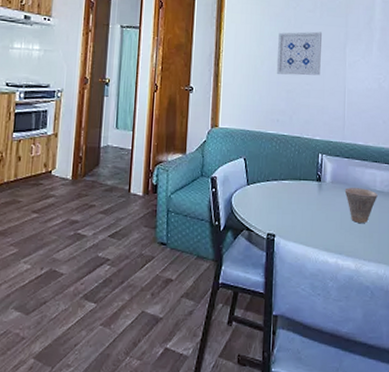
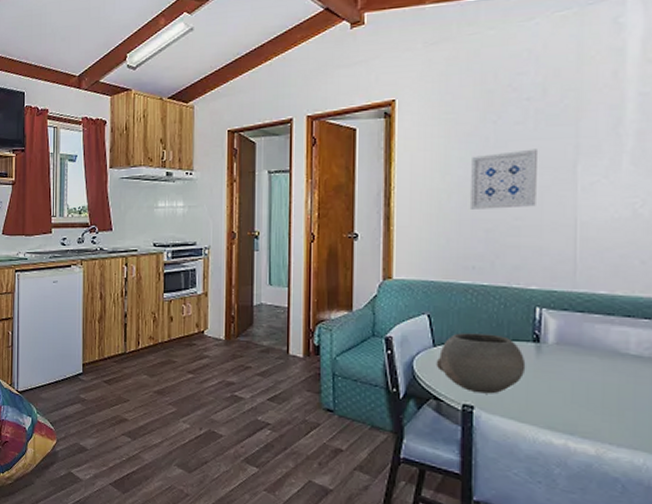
bowl: none [249,173,312,224] -> present [436,333,526,394]
cup: present [344,188,378,223] -> none [577,350,632,397]

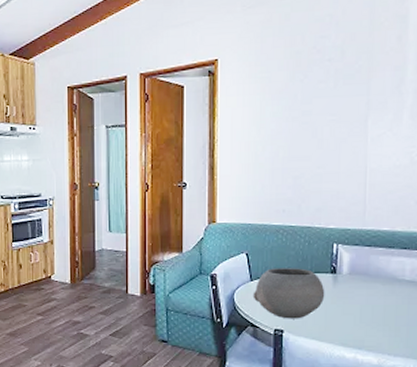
wall art: present [469,149,539,209] -> none [280,105,338,159]

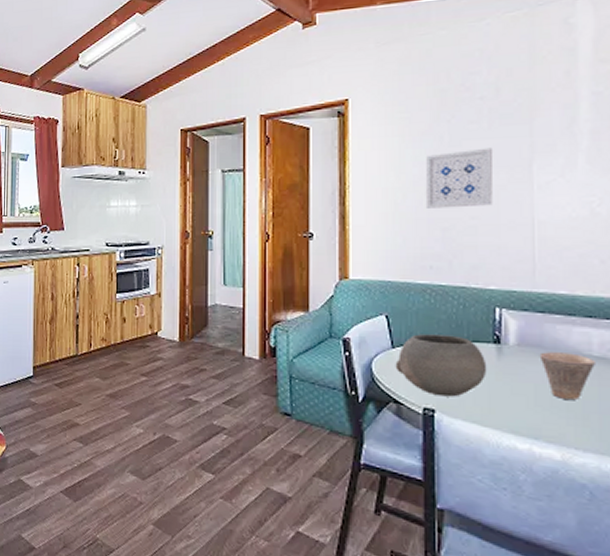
wall art: none [280,105,338,159] -> present [425,147,494,208]
cup: none [365,278,407,316] -> present [539,352,595,399]

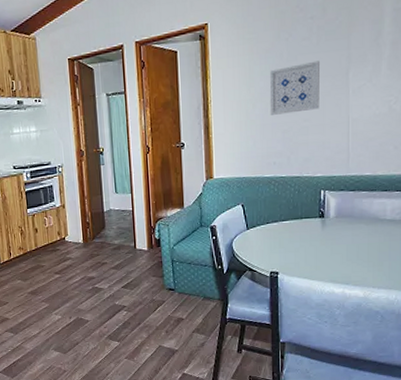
bowl: present [395,334,487,397] -> none [249,215,315,262]
cup: present [539,352,595,399] -> none [350,219,388,253]

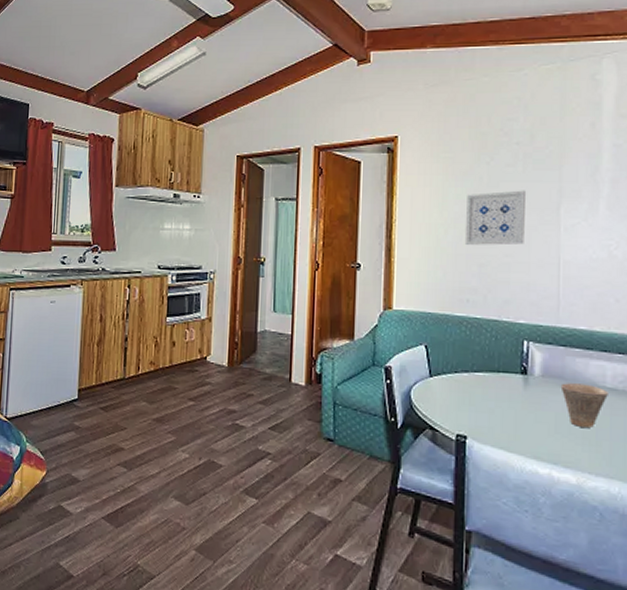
cup: none [350,219,388,253] -> present [560,383,608,428]

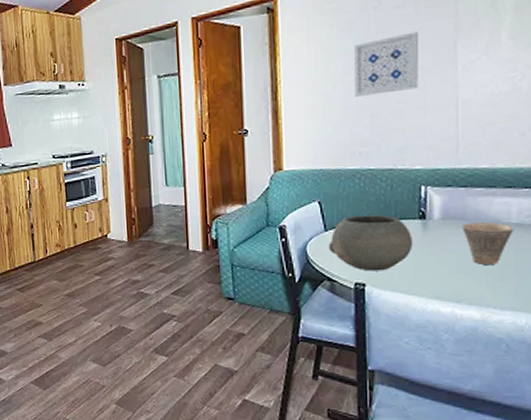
bowl: none [432,364,515,424] -> present [328,215,413,271]

